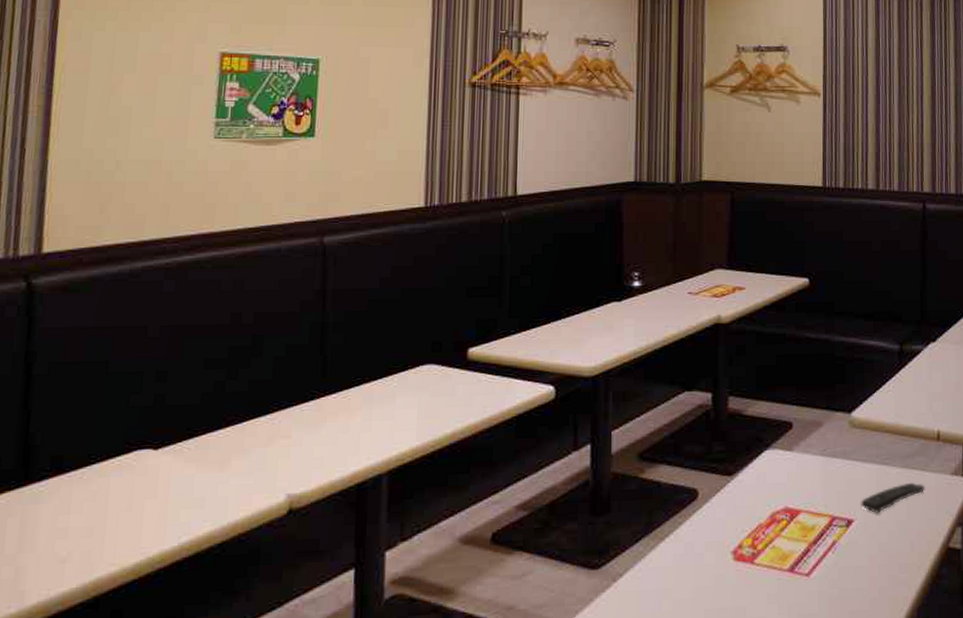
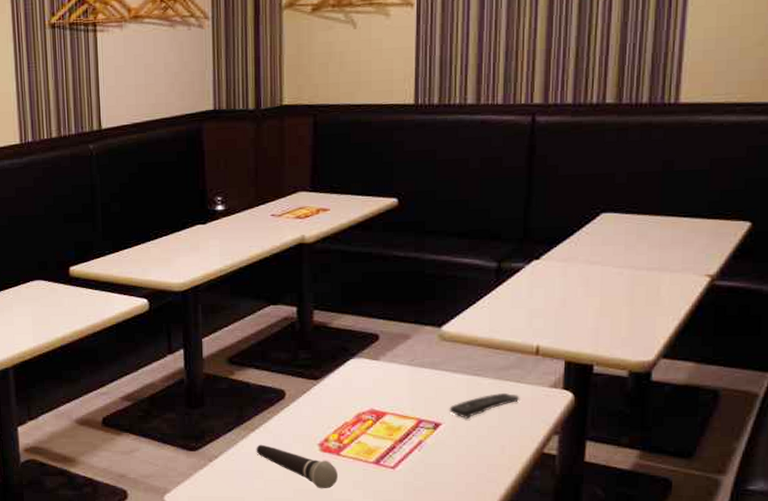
microphone: none [665,556,751,607] -> present [256,444,338,489]

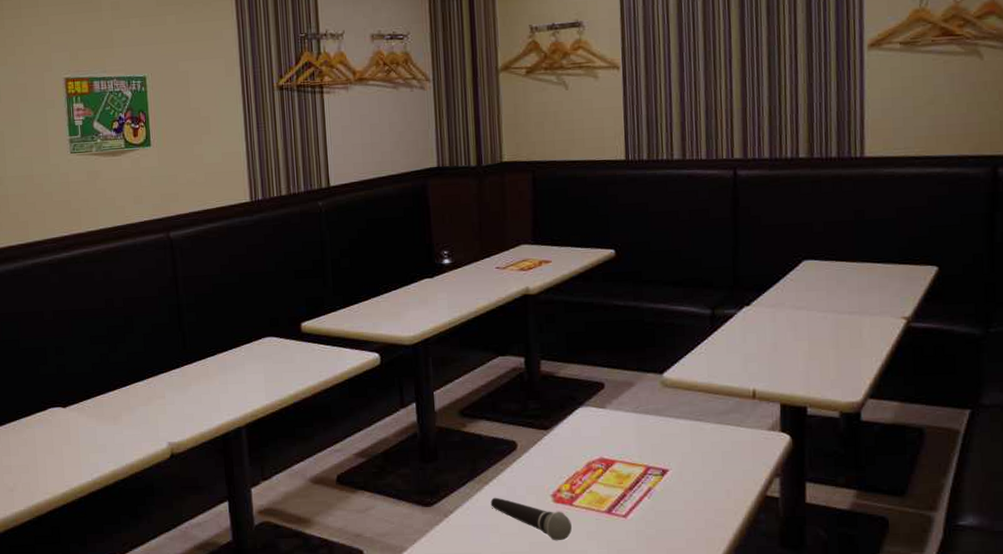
remote control: present [449,393,520,419] -> none [675,437,741,464]

